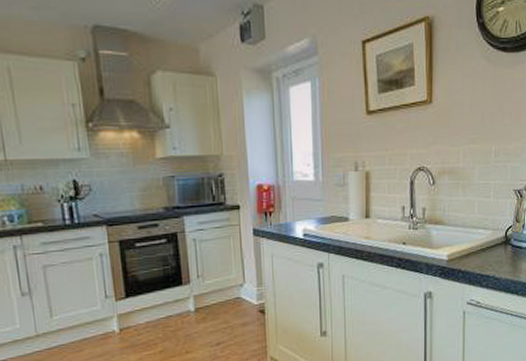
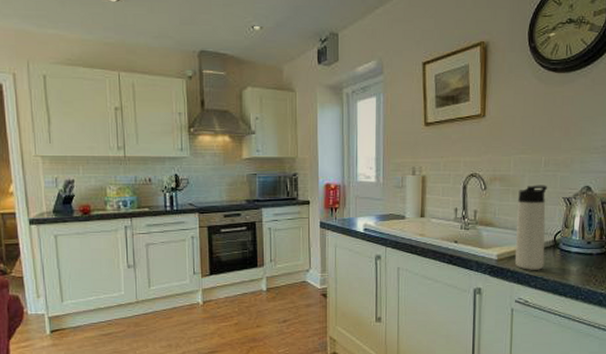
thermos bottle: none [465,177,498,269] -> present [514,185,547,270]

